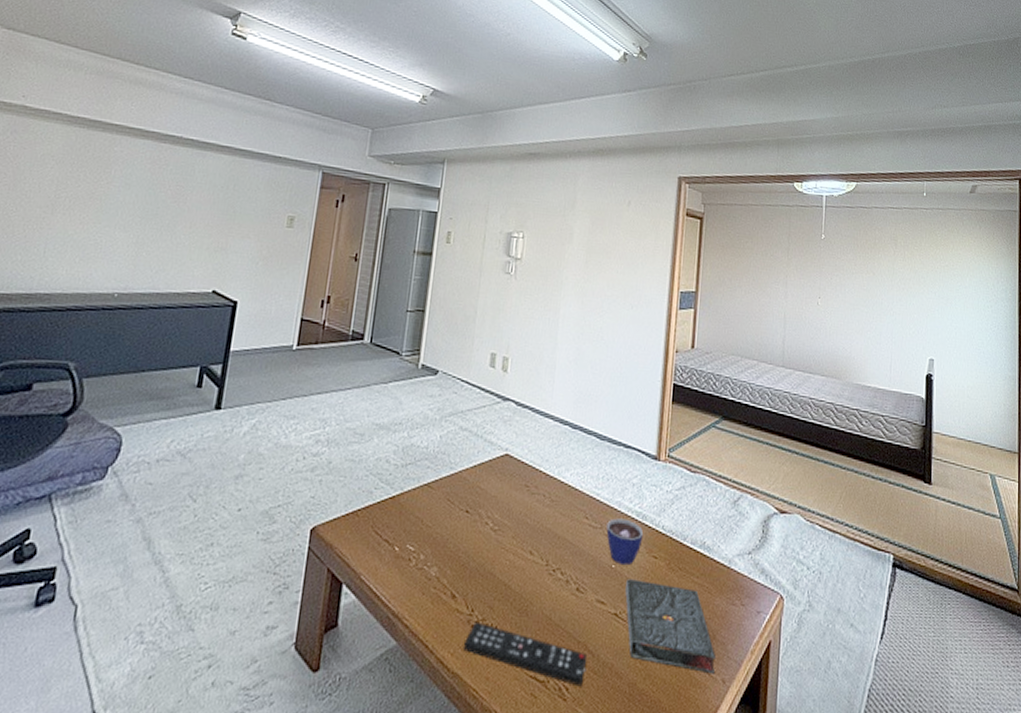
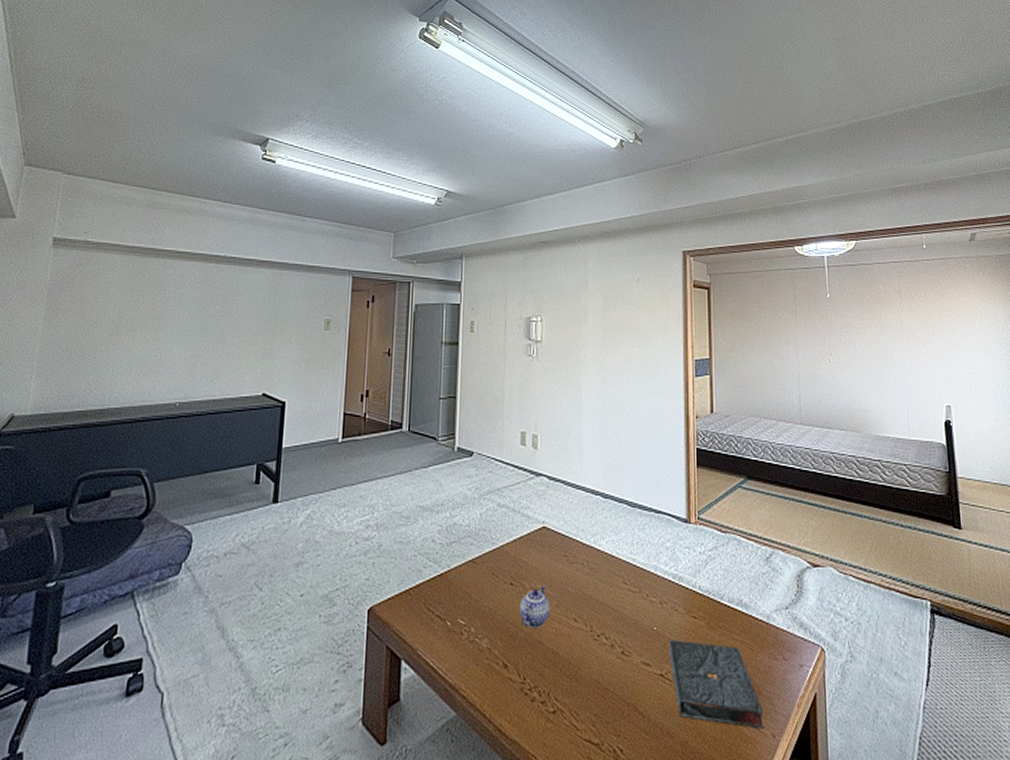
remote control: present [463,621,588,687] -> none [518,689,638,748]
teapot: none [472,514,507,559] -> present [519,585,550,628]
cup: present [606,518,644,566] -> none [645,581,682,627]

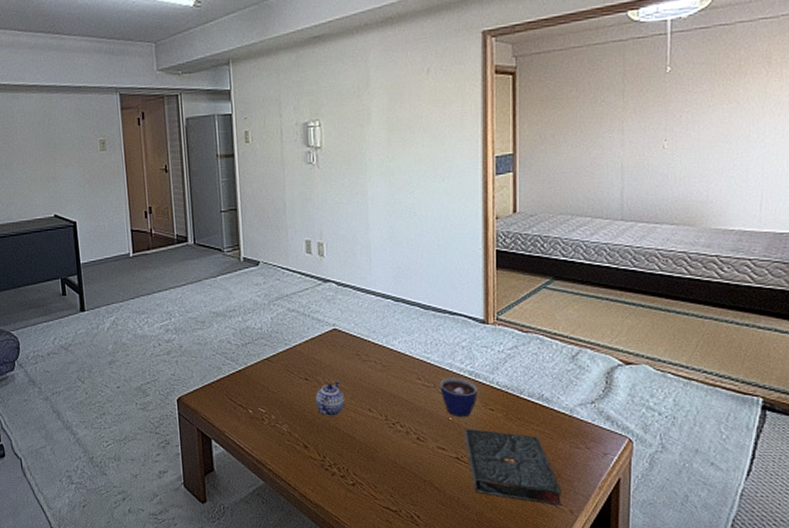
cup: none [645,581,682,627] -> present [440,378,478,418]

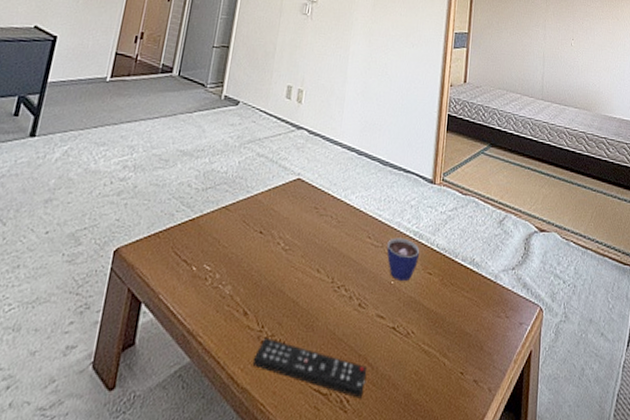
teapot: present [315,380,346,416] -> none [265,235,296,277]
remote control: none [320,465,434,515] -> present [252,337,367,399]
book: present [465,429,561,506] -> none [402,294,483,383]

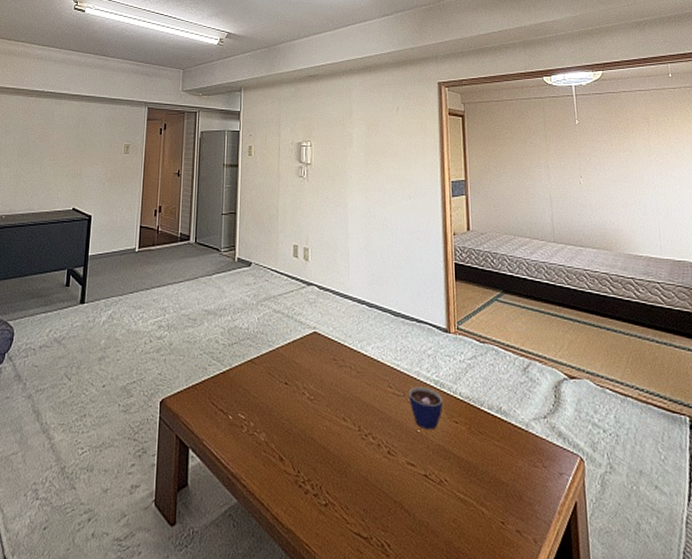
remote control: present [252,337,367,399] -> none [293,481,405,544]

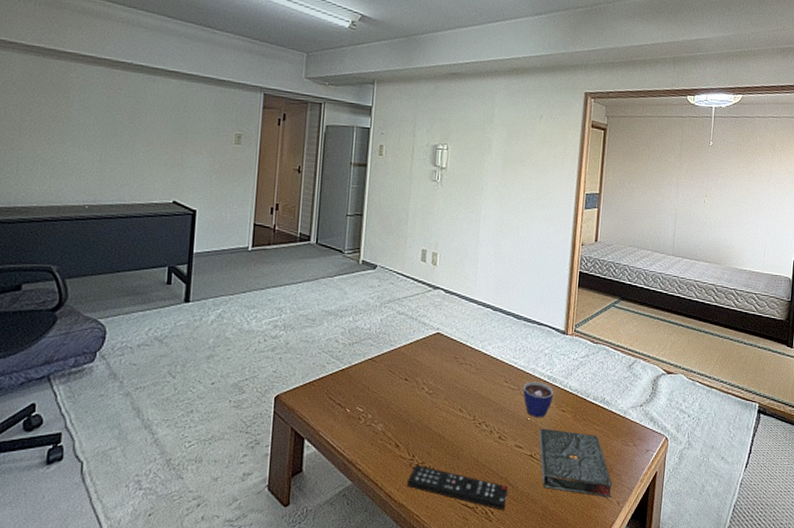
remote control: none [293,481,405,544] -> present [406,464,509,511]
book: none [432,443,525,534] -> present [539,428,612,498]

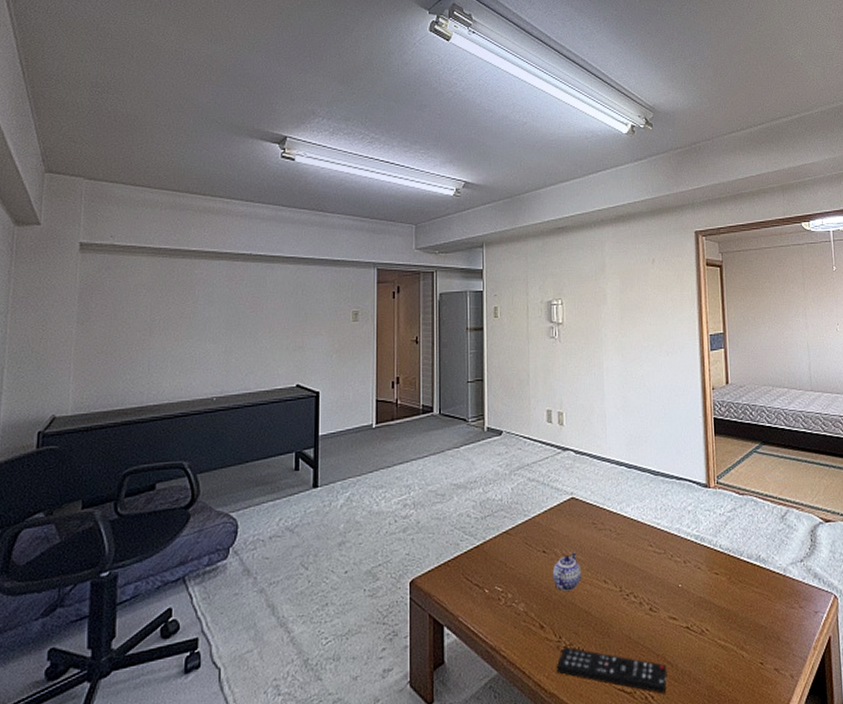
teapot: none [411,381,440,416] -> present [552,551,582,591]
cup: present [523,381,554,418] -> none [669,542,704,584]
book: present [539,428,612,498] -> none [693,595,783,671]

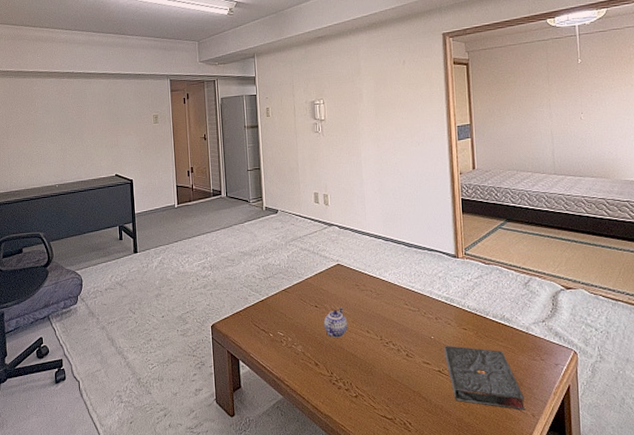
remote control: present [556,646,667,694] -> none [329,380,422,422]
book: none [693,595,783,671] -> present [444,346,525,410]

